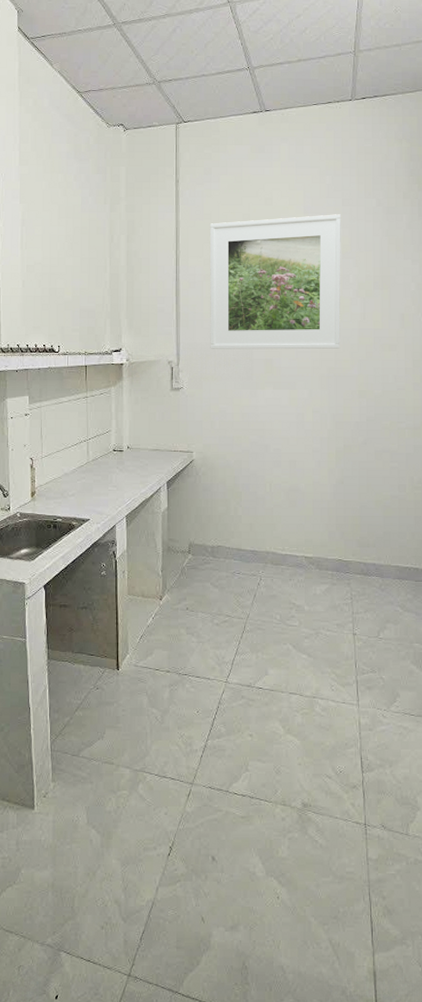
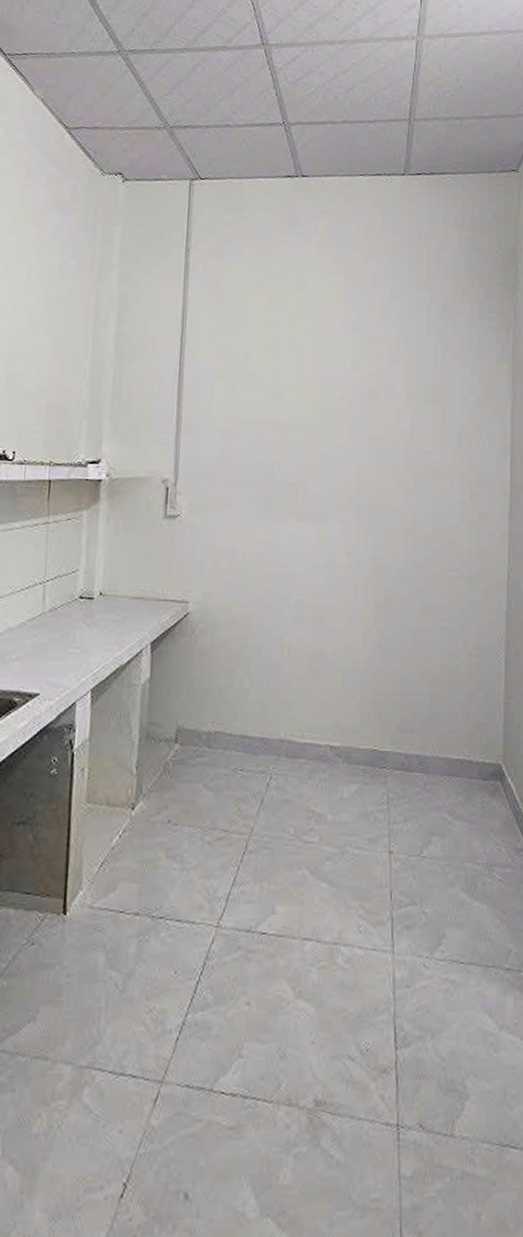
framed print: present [209,214,341,350] -> none [218,306,388,474]

